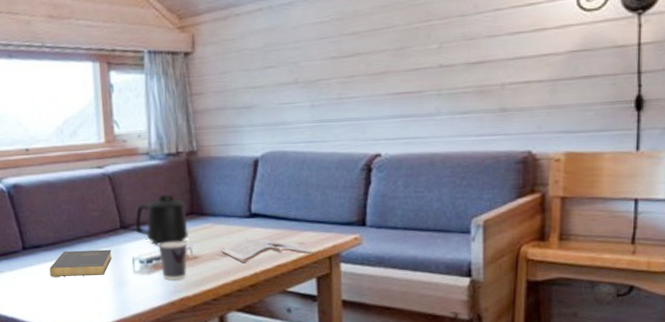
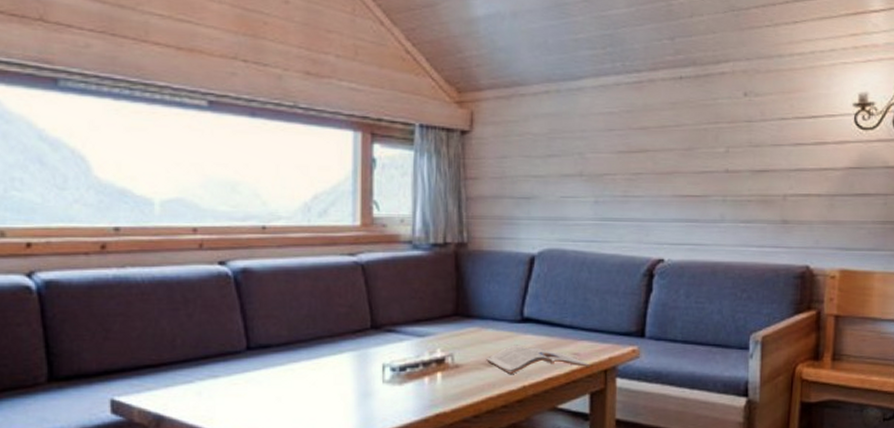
book: present [49,249,112,278] -> none [279,353,358,386]
mug: present [135,194,188,245] -> none [389,291,451,350]
mug: present [158,241,188,280] -> none [415,346,448,393]

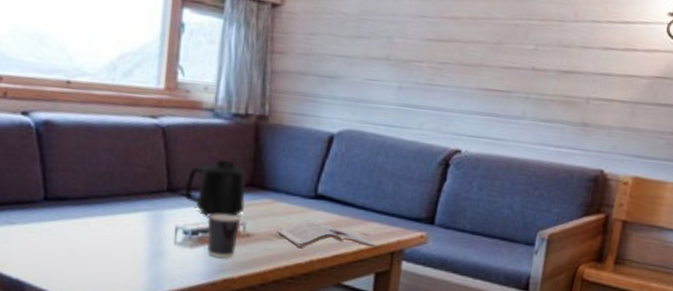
mug: none [389,291,451,350] -> present [184,159,246,217]
mug: none [415,346,448,393] -> present [207,213,240,259]

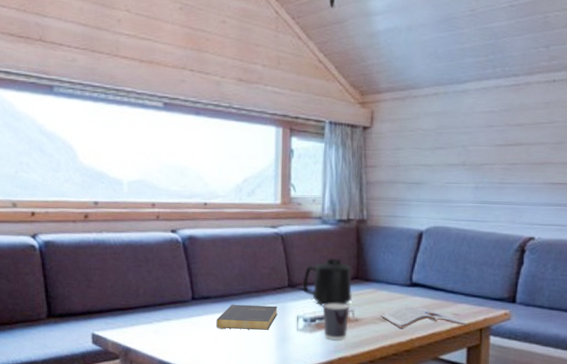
book: none [73,208,152,242] -> present [216,304,278,330]

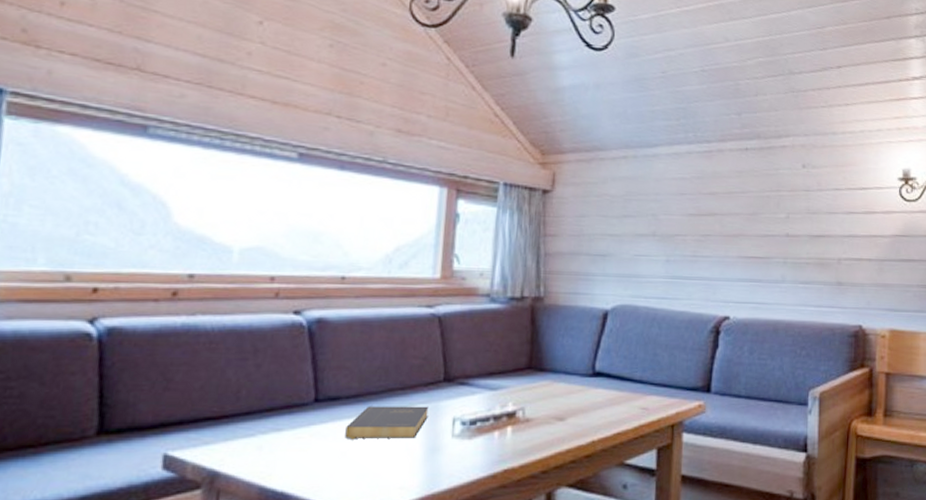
mug: present [302,258,352,306] -> none [461,344,524,404]
mug: present [322,303,349,341] -> none [486,399,519,448]
magazine: present [380,304,469,329] -> none [556,399,659,430]

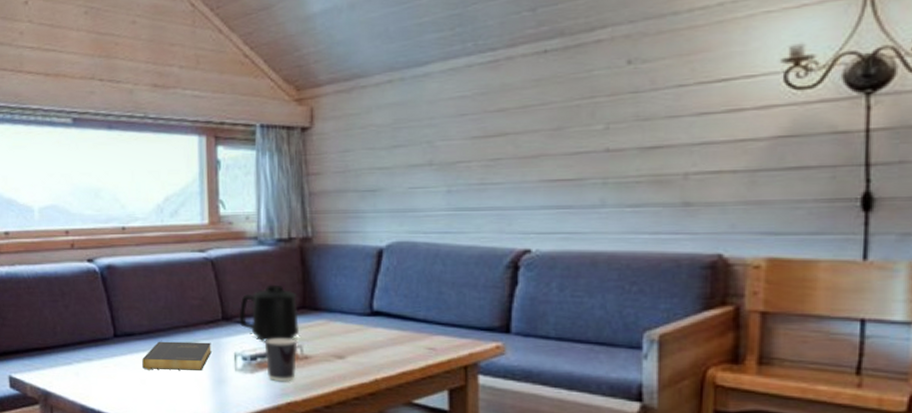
mug: none [461,344,524,404] -> present [239,284,299,341]
mug: none [486,399,519,448] -> present [264,337,297,382]

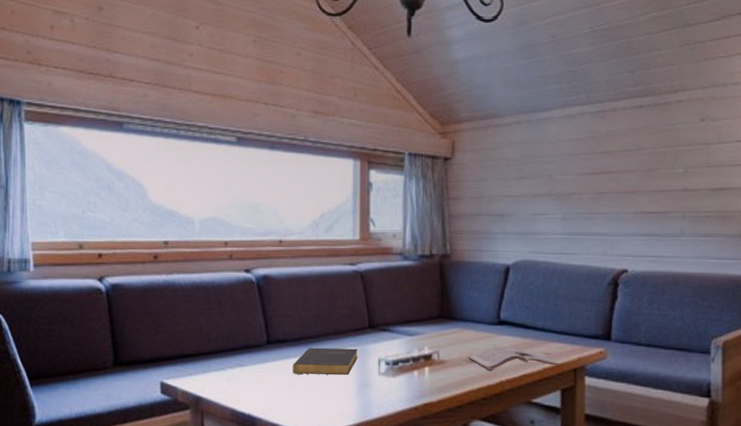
mug: present [239,284,299,341] -> none [384,296,436,347]
mug: present [264,337,297,382] -> none [406,344,434,385]
magazine: none [335,338,449,368] -> present [467,344,562,371]

